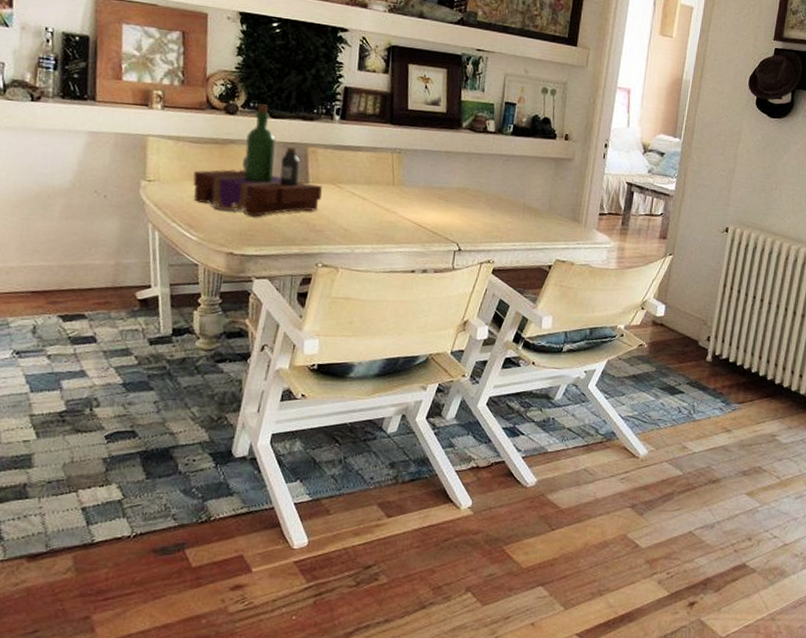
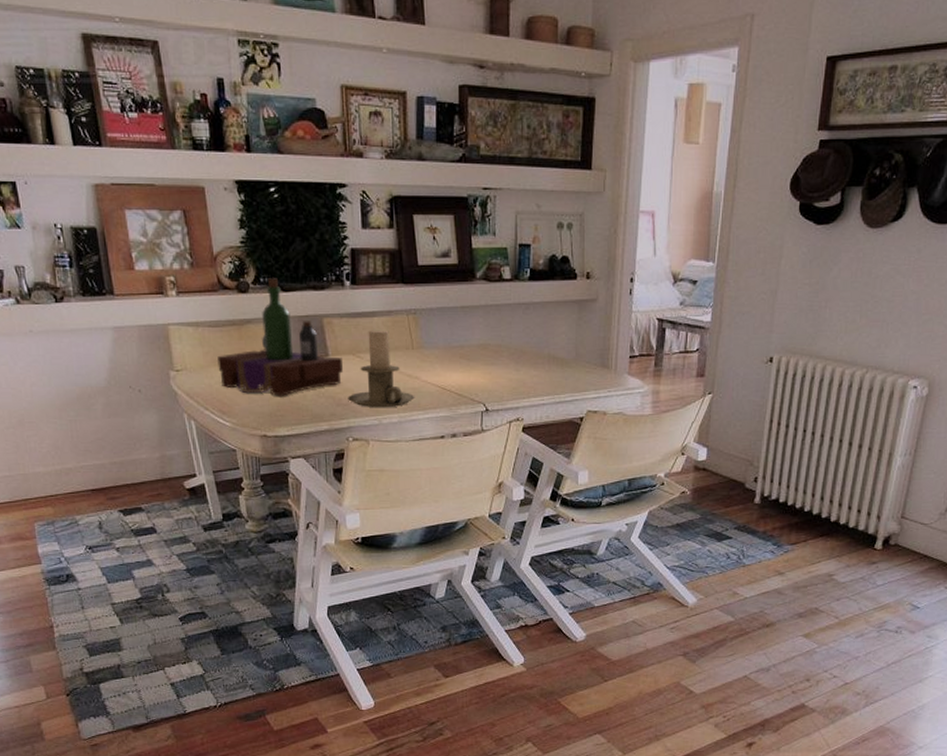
candle holder: none [322,163,391,238] -> present [348,330,415,408]

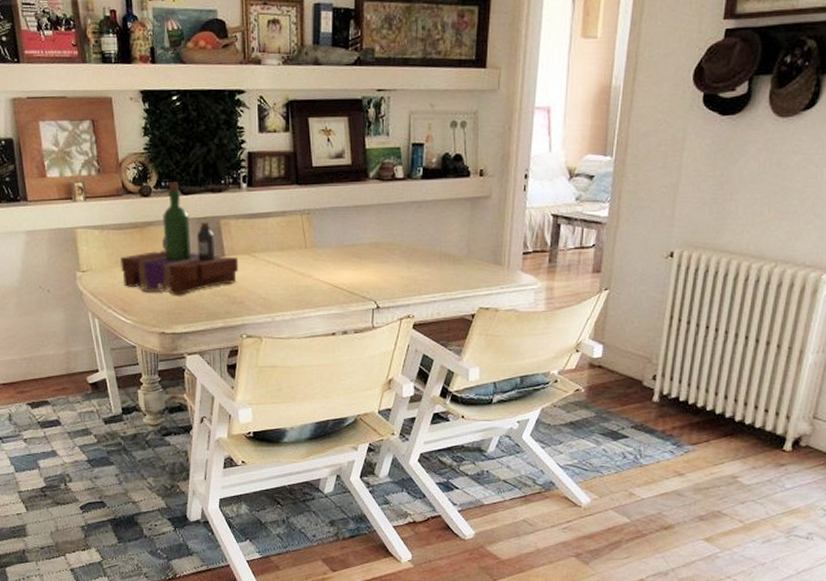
candle holder: present [348,330,415,408] -> none [242,230,308,306]

